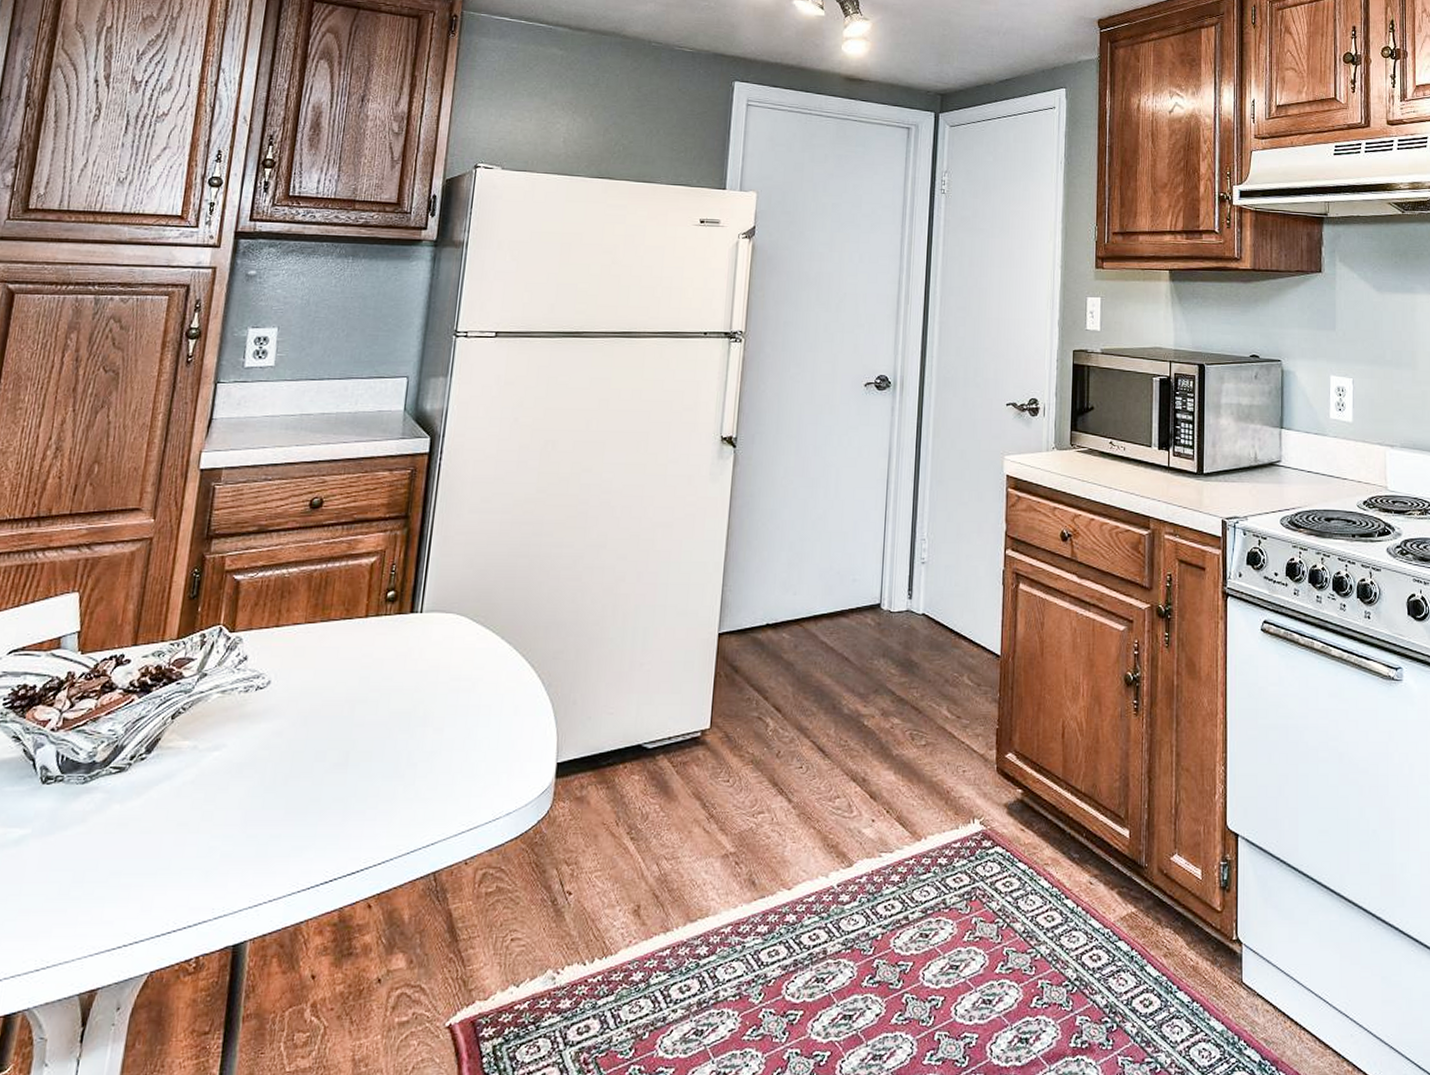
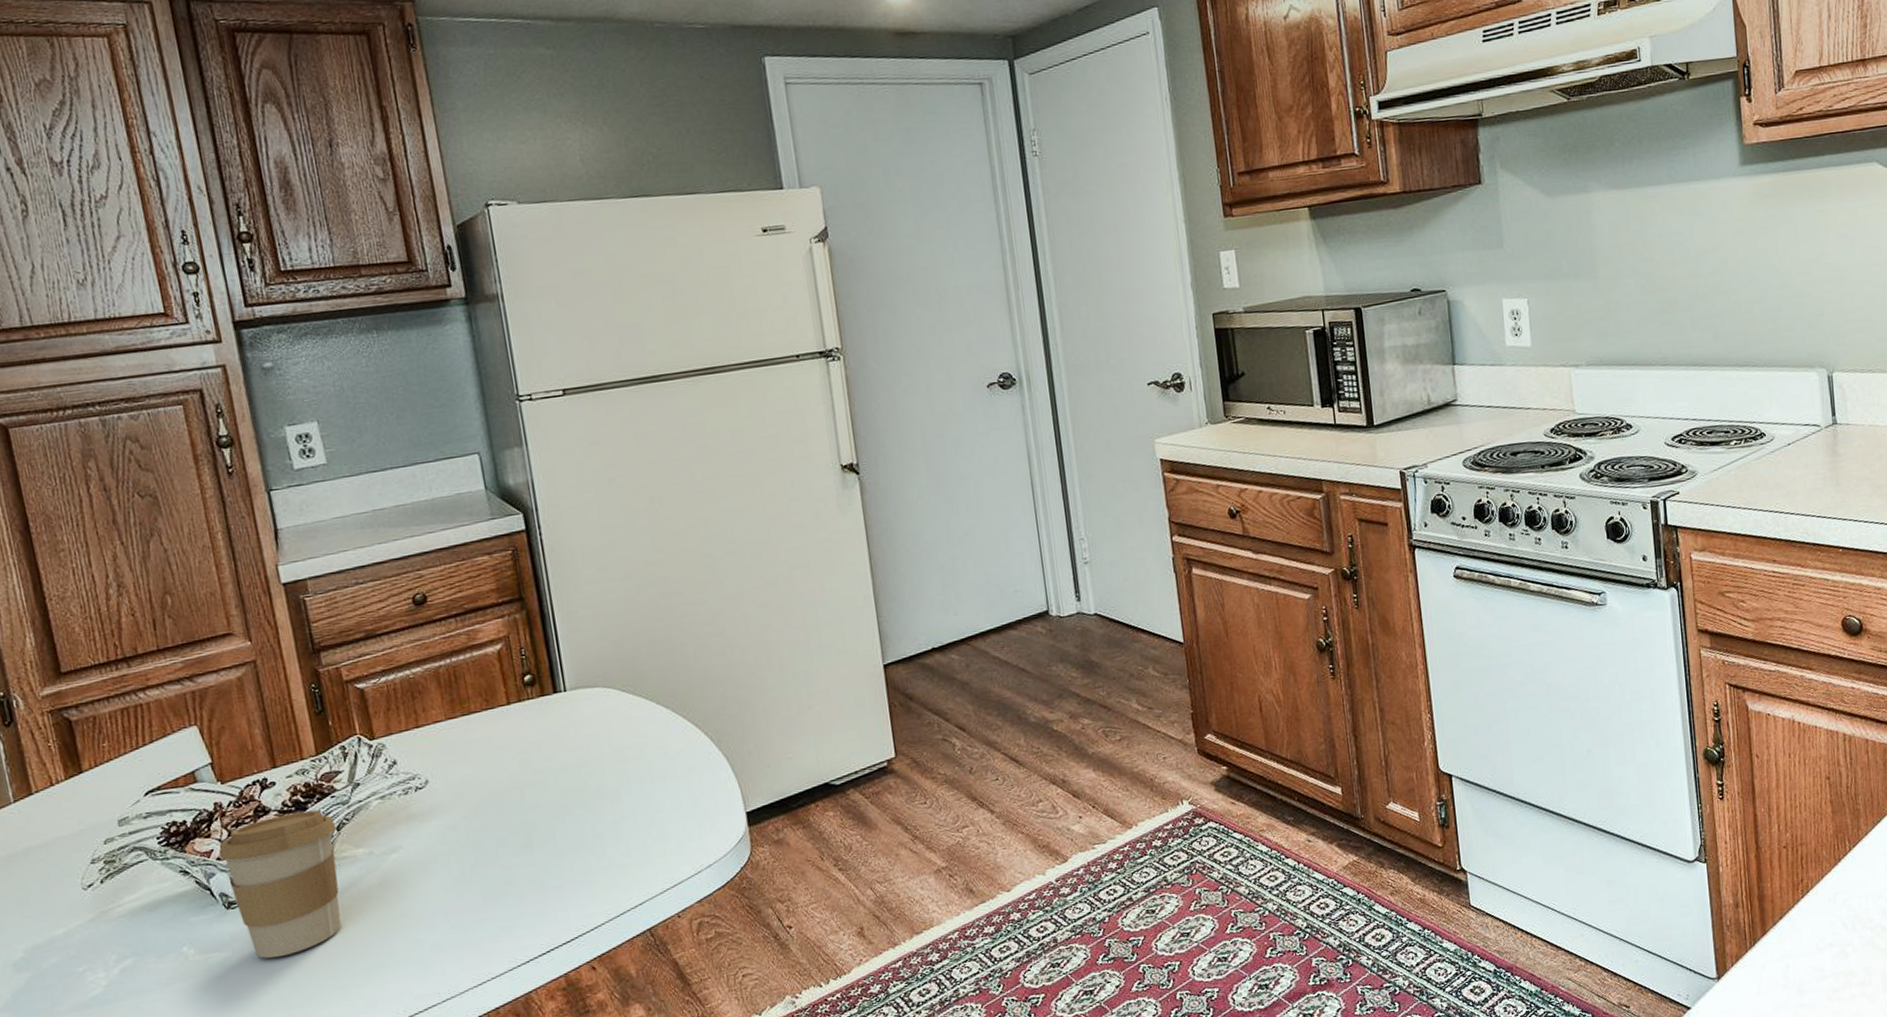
coffee cup: none [52,694,172,842] -> present [219,810,341,959]

